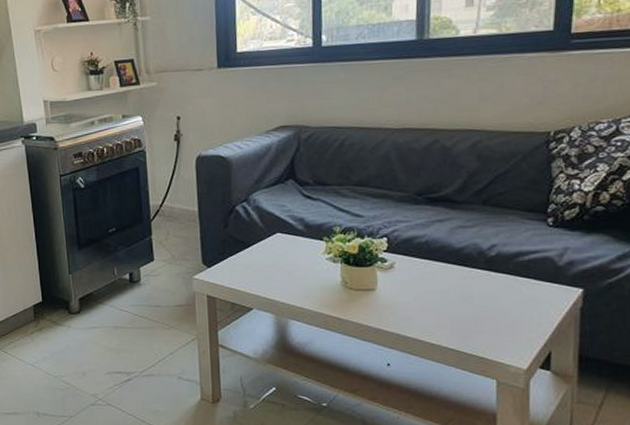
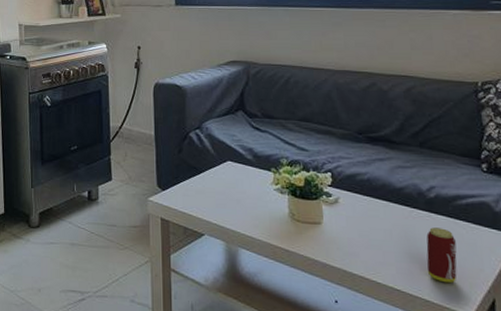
beverage can: none [483,286,515,340] -> present [426,227,457,283]

